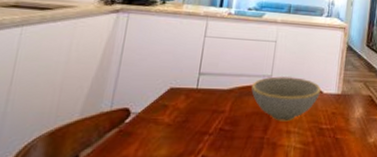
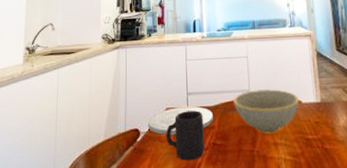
plate: none [141,87,226,117] -> present [147,106,213,135]
mug: none [164,92,214,146] -> present [166,110,205,161]

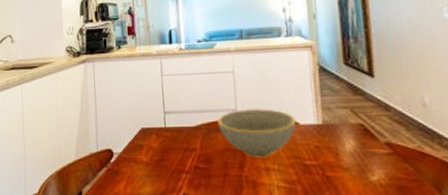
plate: present [147,106,213,135] -> none [121,127,194,156]
mug: present [166,110,205,161] -> none [142,131,186,184]

